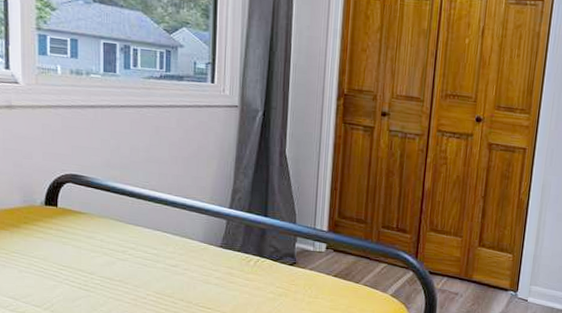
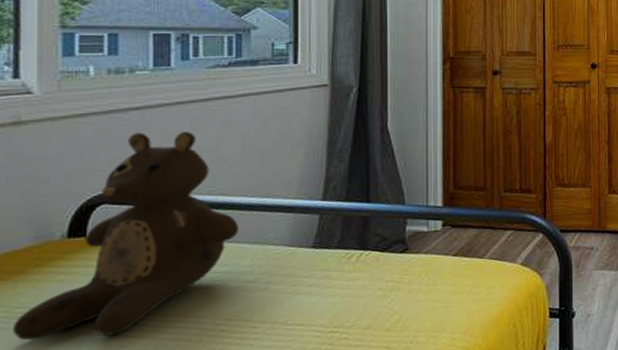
teddy bear: none [10,127,166,287] -> present [12,132,240,341]

